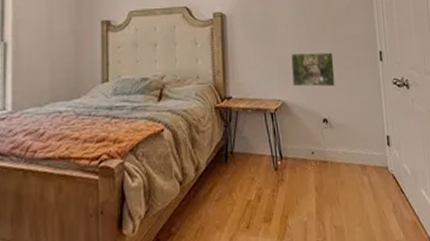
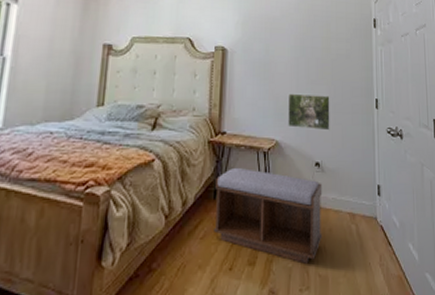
bench: none [226,130,335,217] -> present [214,167,323,264]

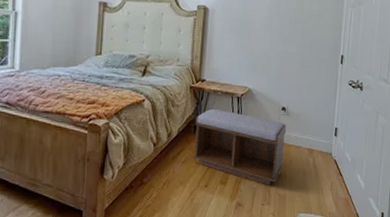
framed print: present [287,93,330,131] -> none [259,48,300,82]

